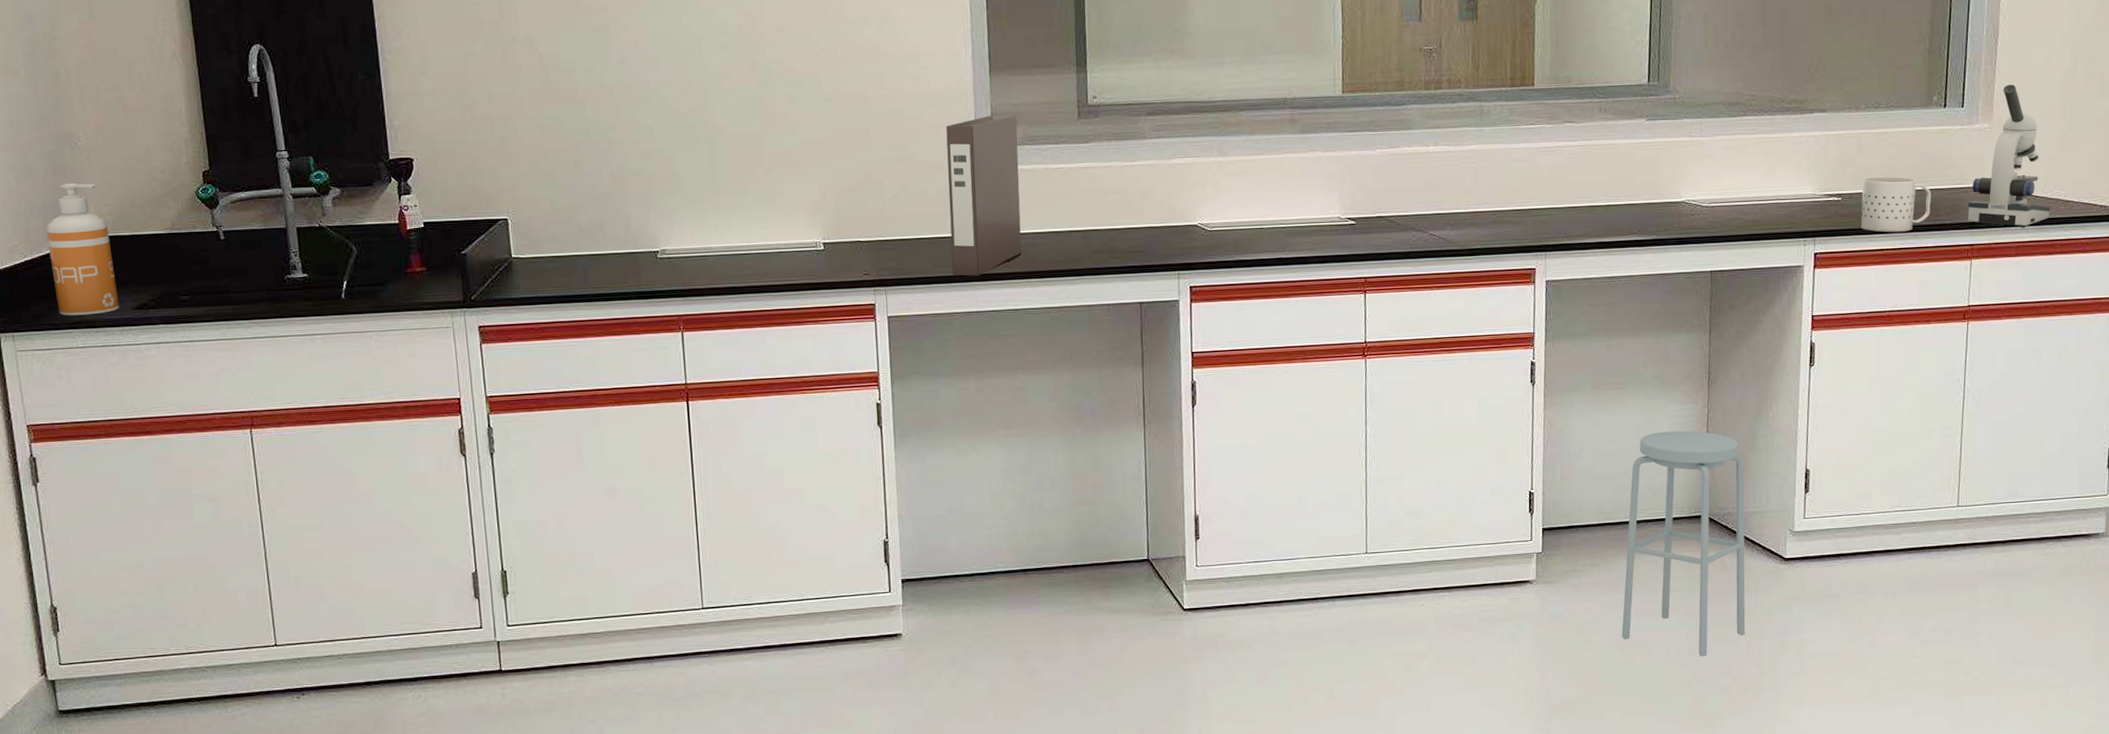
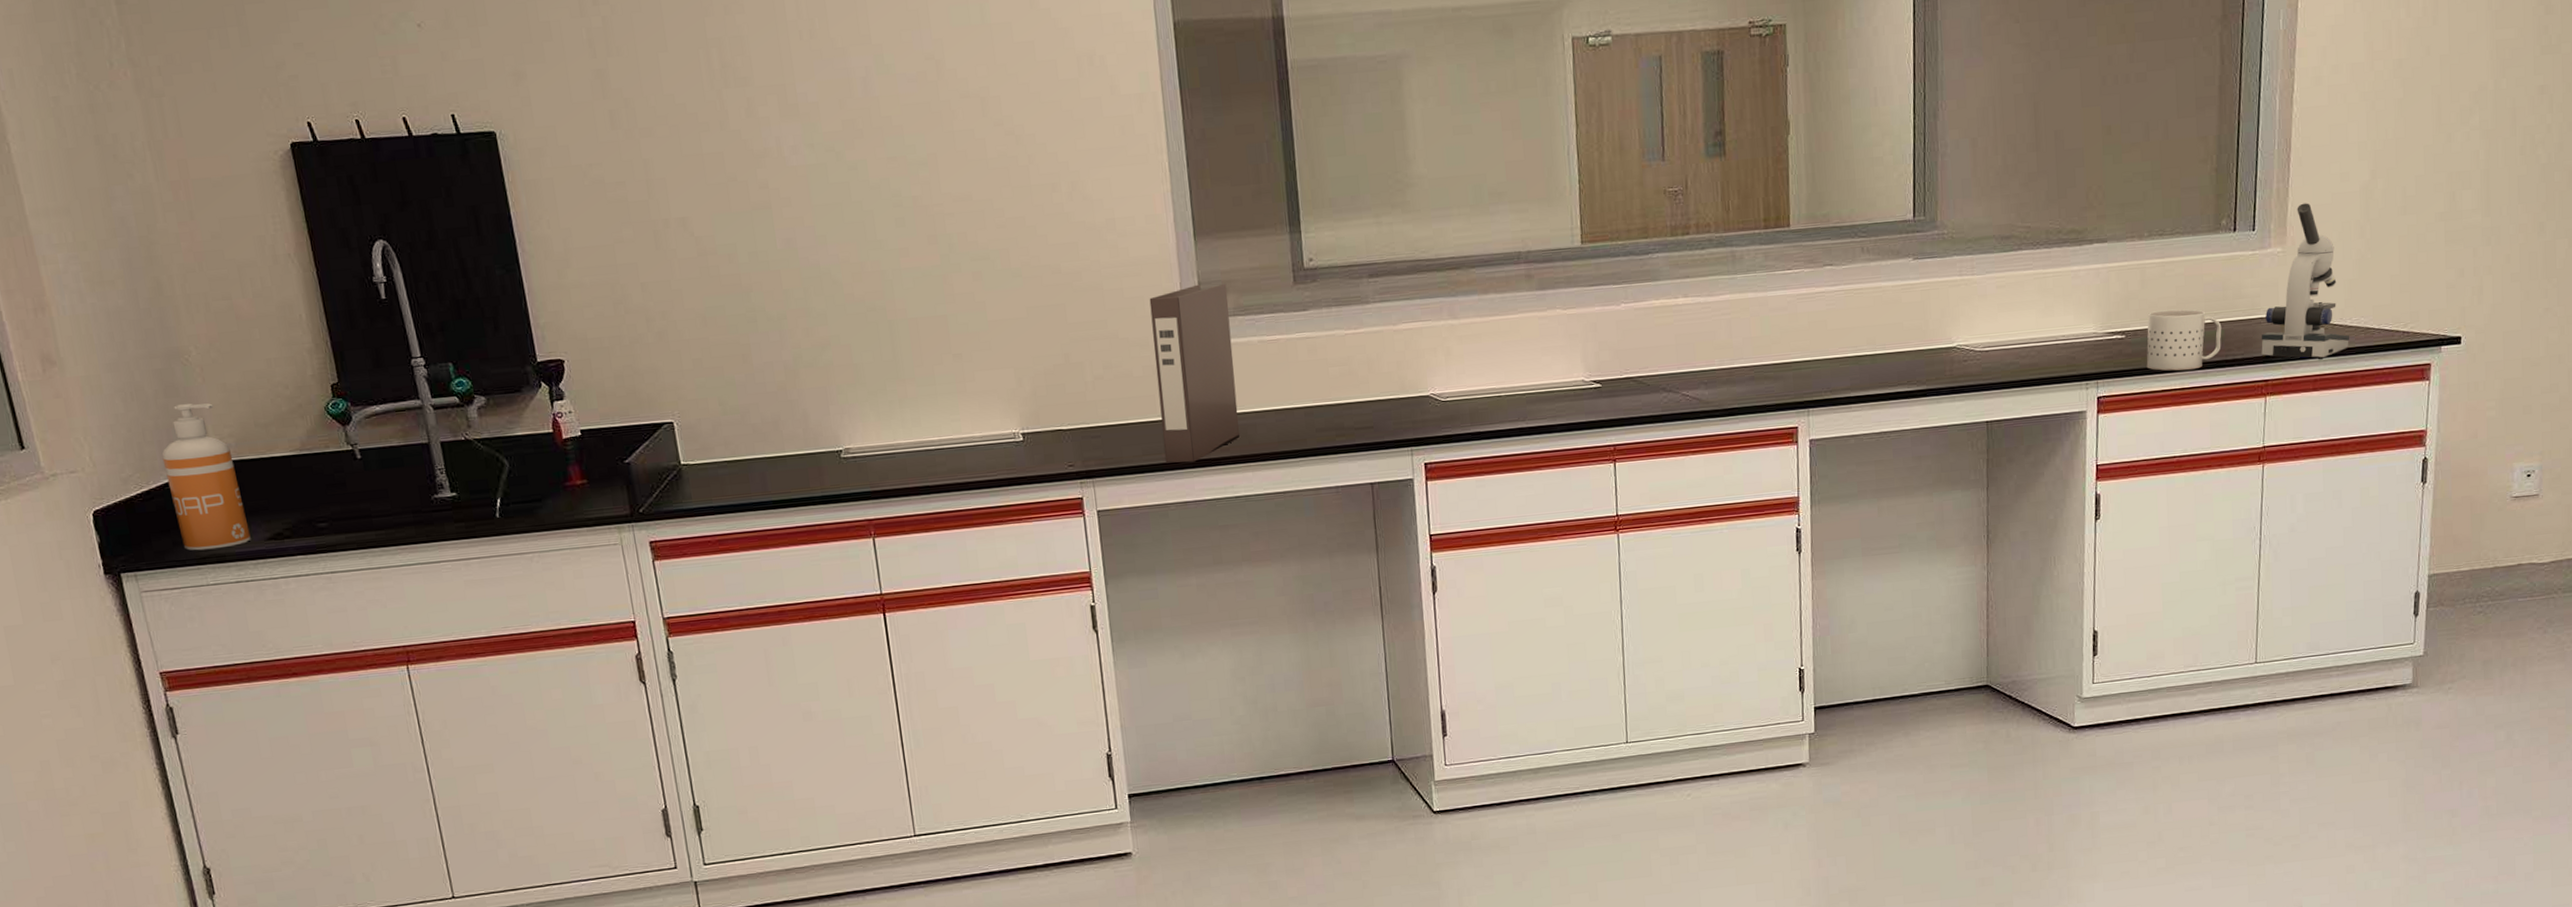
stool: present [1622,430,1746,656] -> none [1902,595,2033,835]

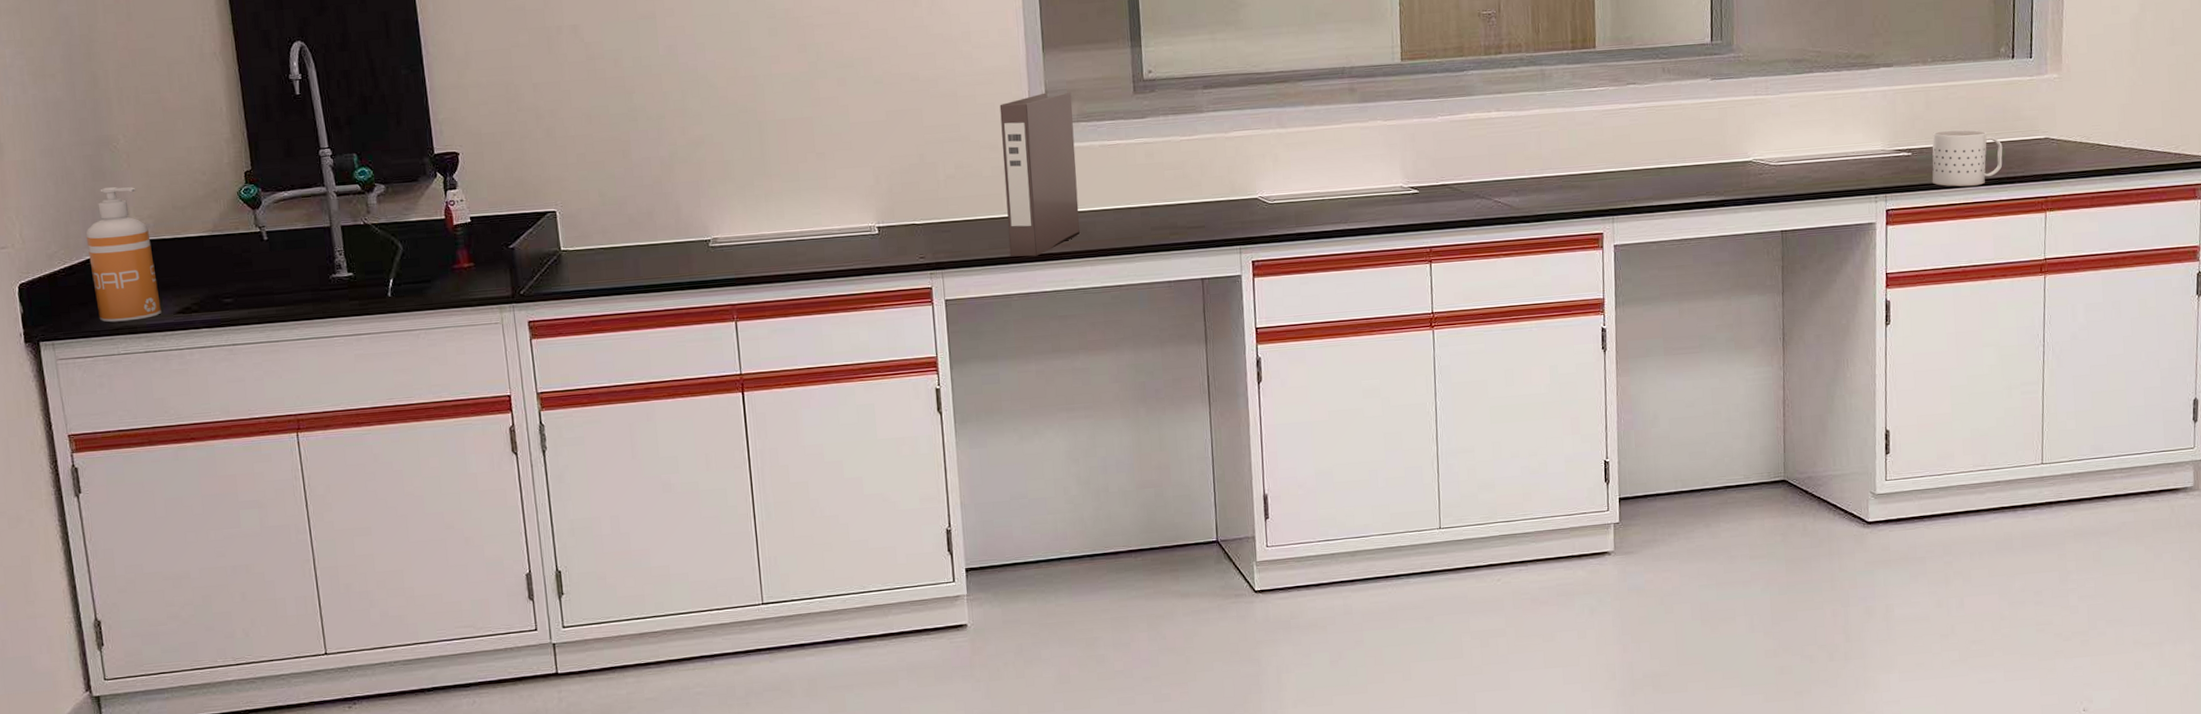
microscope: present [2261,203,2350,360] -> none [2040,33,2125,179]

